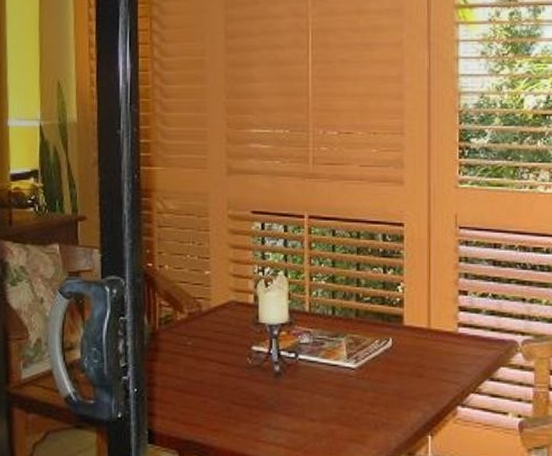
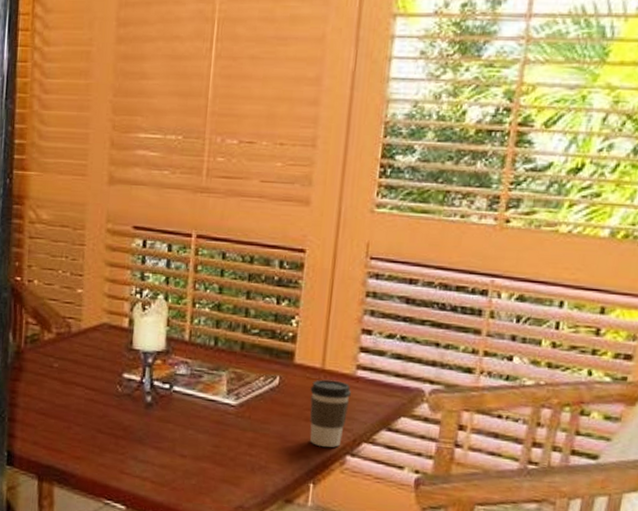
coffee cup: none [420,338,455,400] -> present [310,379,351,448]

